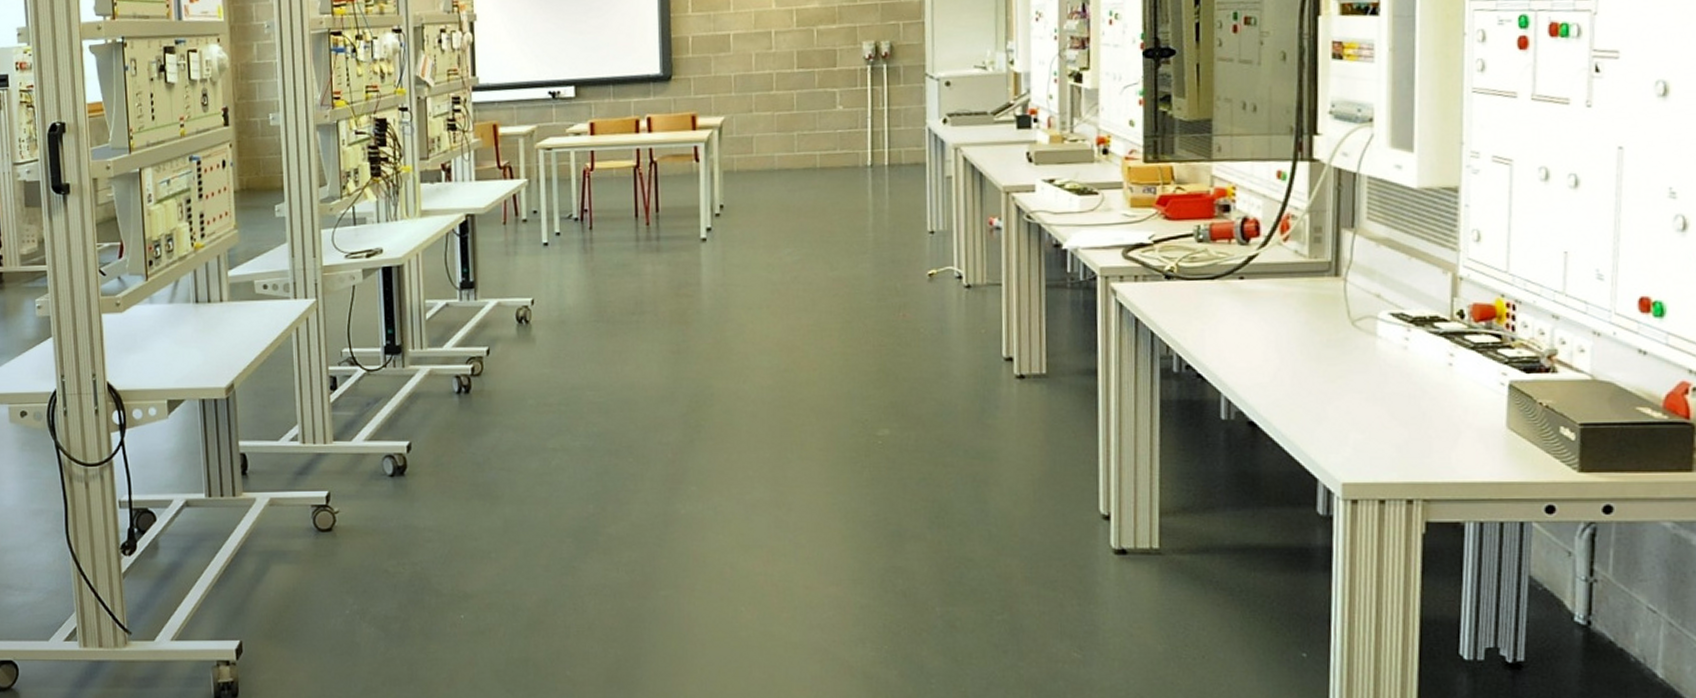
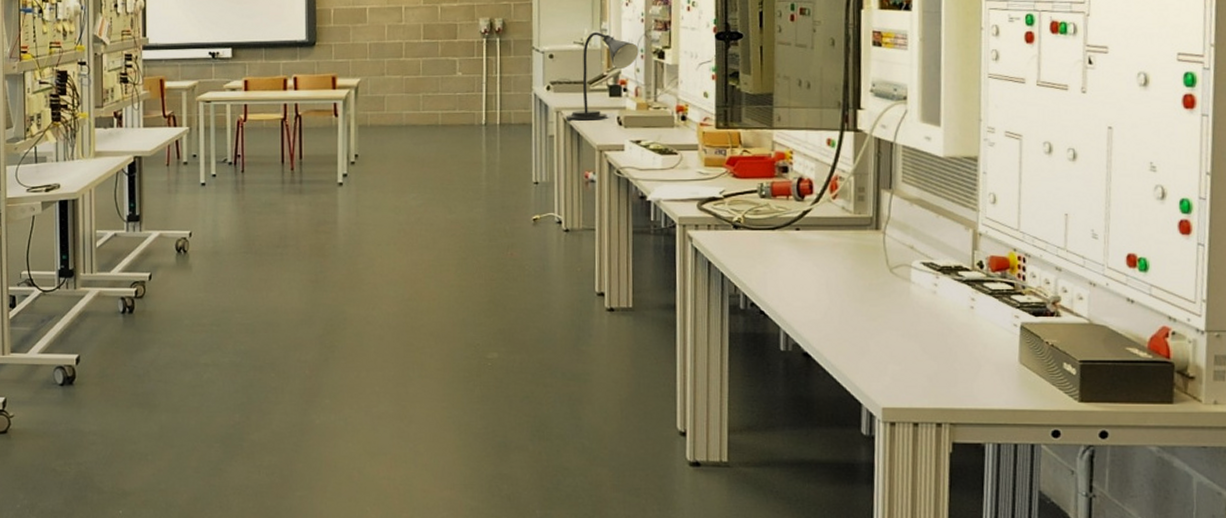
desk lamp: none [965,52,1052,159] -> present [565,31,639,121]

